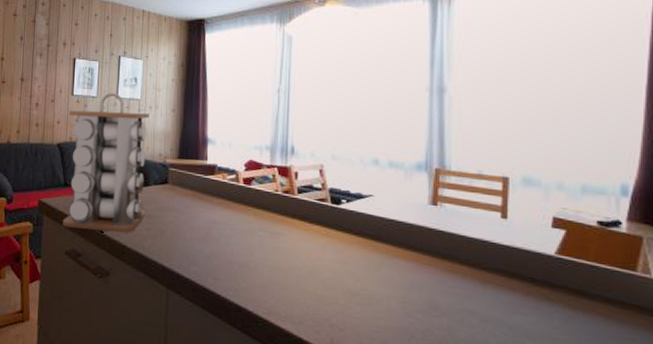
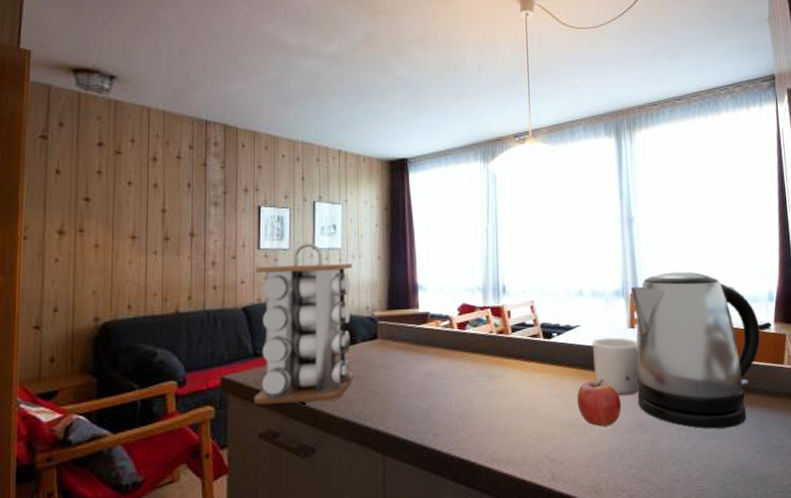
fruit: none [364,253,414,303] -> present [577,379,621,427]
mug: none [385,211,439,275] -> present [591,337,640,395]
kettle: none [435,149,606,332] -> present [630,271,761,429]

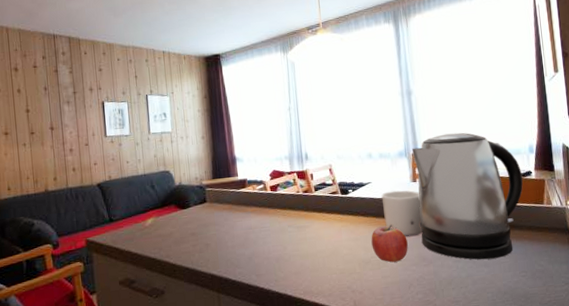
spice rack: present [254,243,354,405] -> none [104,129,190,259]

